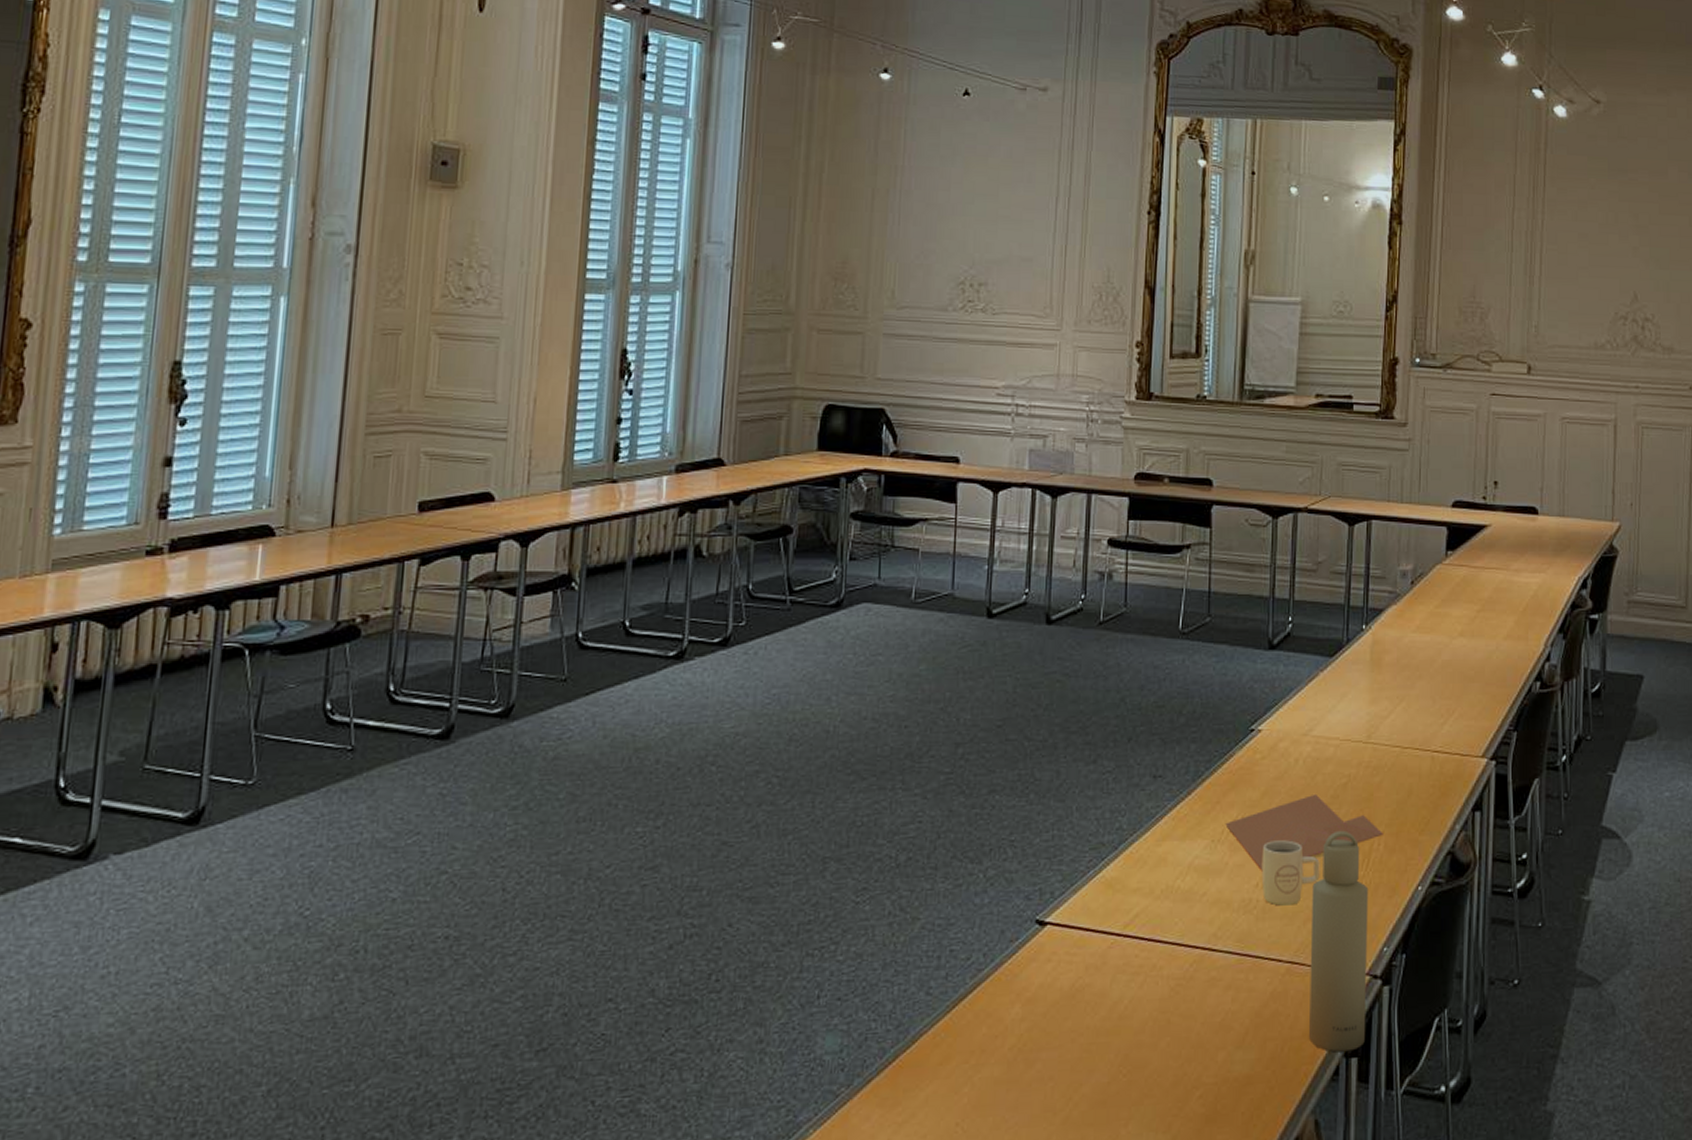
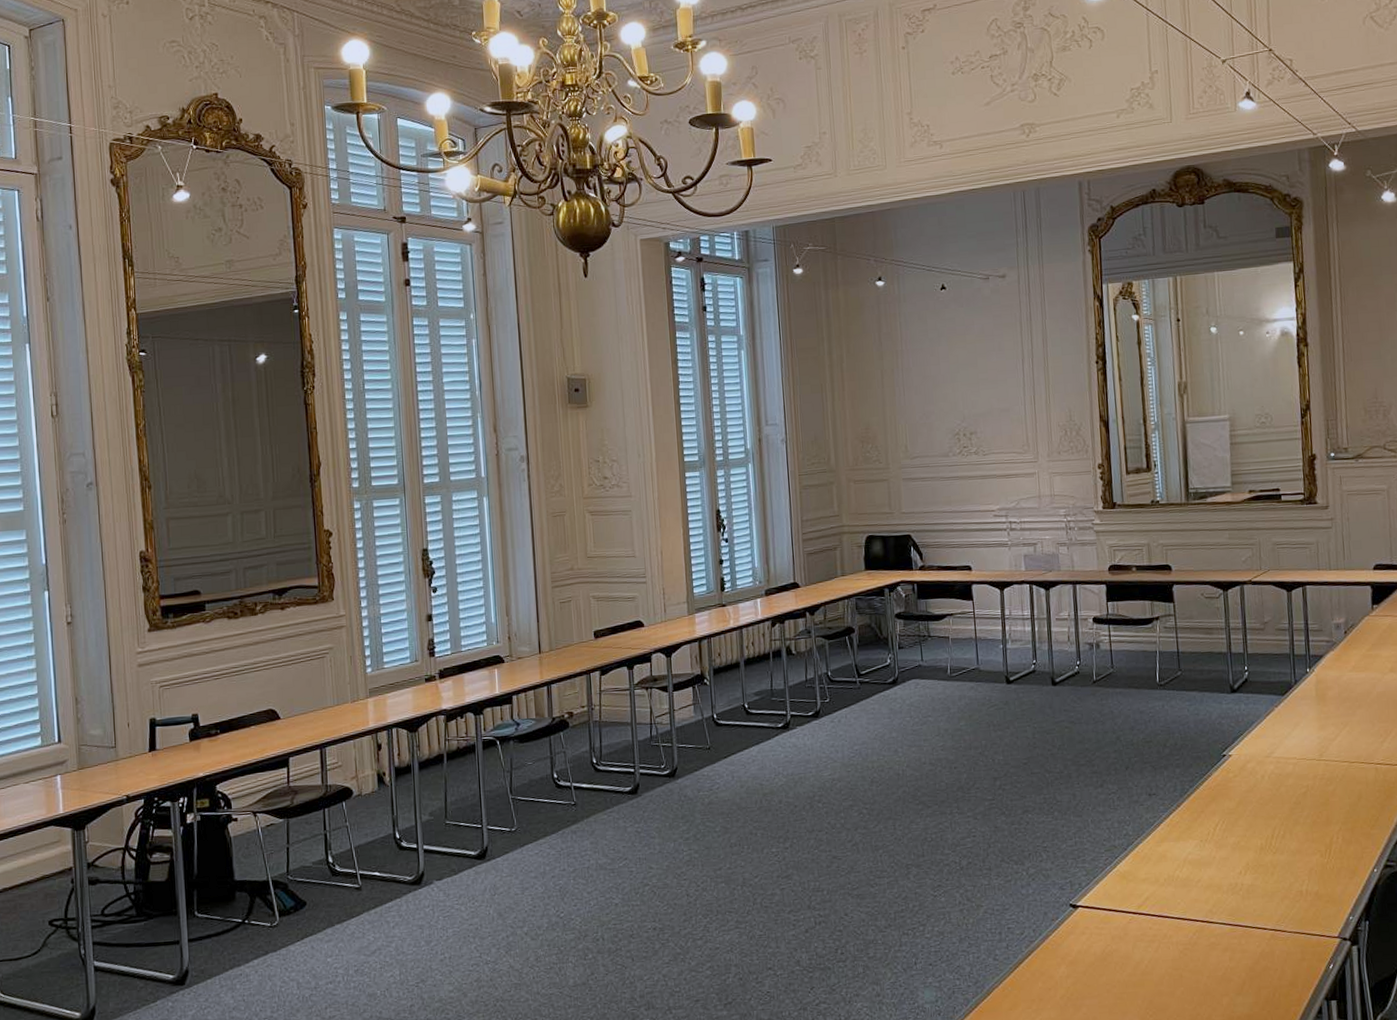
papers: present [1225,793,1383,870] -> none [1210,801,1340,861]
mug: present [1261,840,1320,906] -> none [1242,838,1291,888]
bottle: present [1308,830,1369,1053] -> none [1286,828,1341,997]

